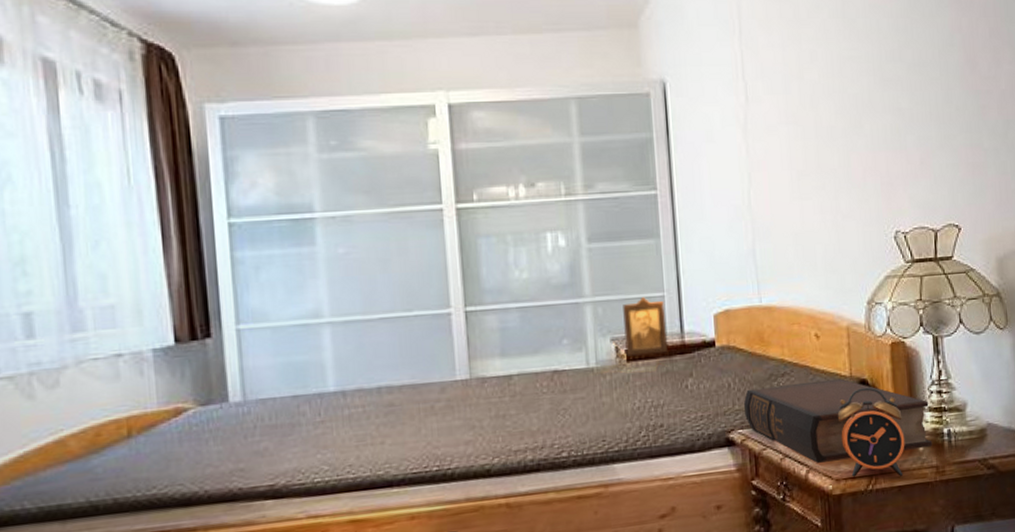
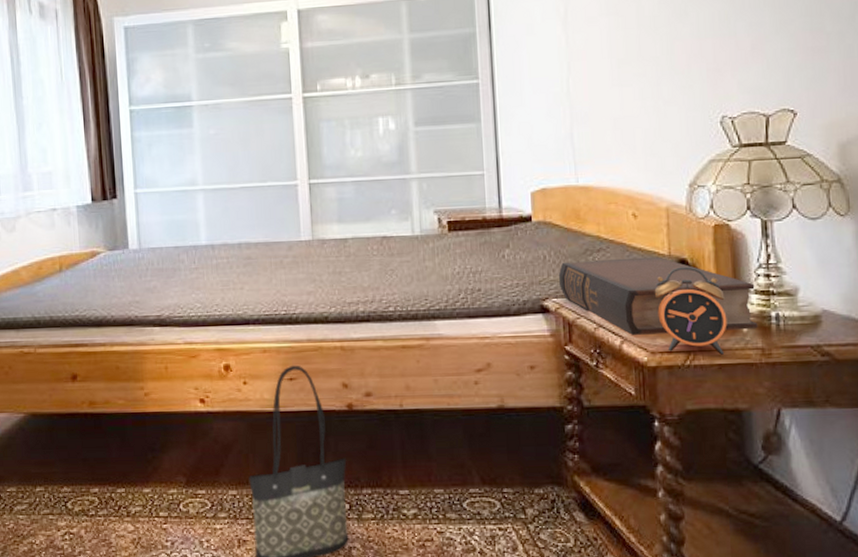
photo frame: present [623,297,668,357] -> none [445,175,487,227]

